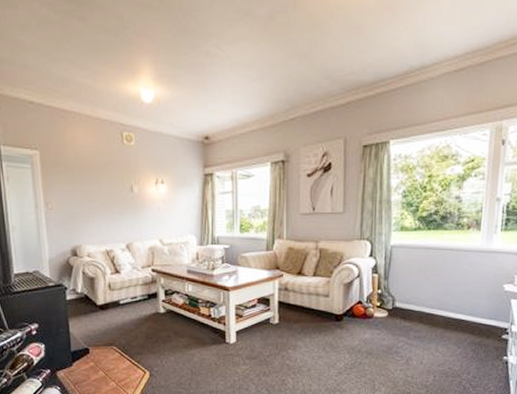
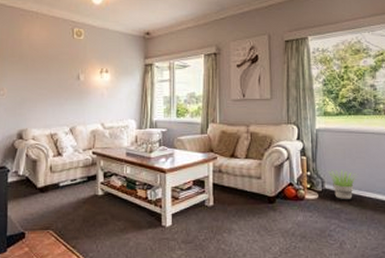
potted plant: none [401,288,431,318] -> present [329,170,357,200]

